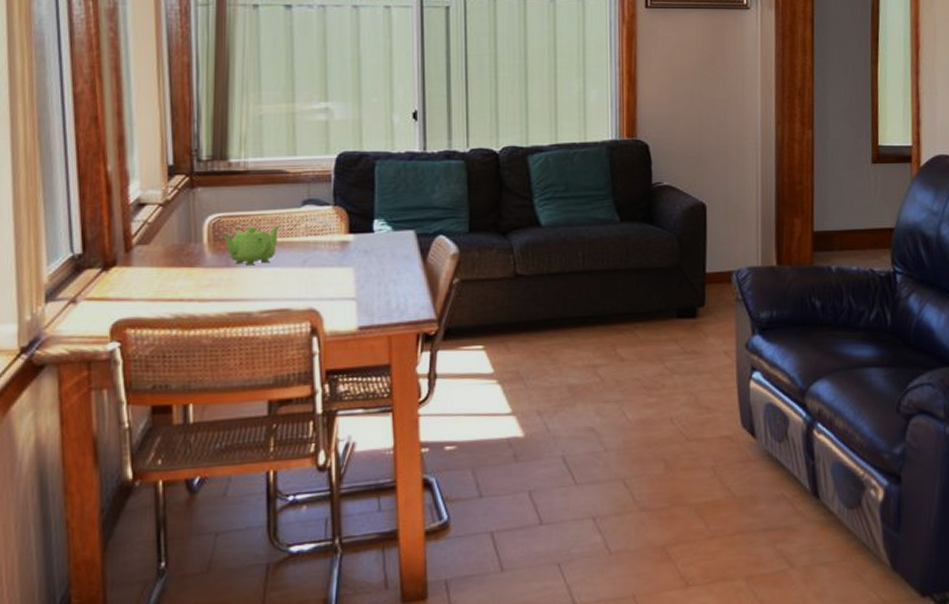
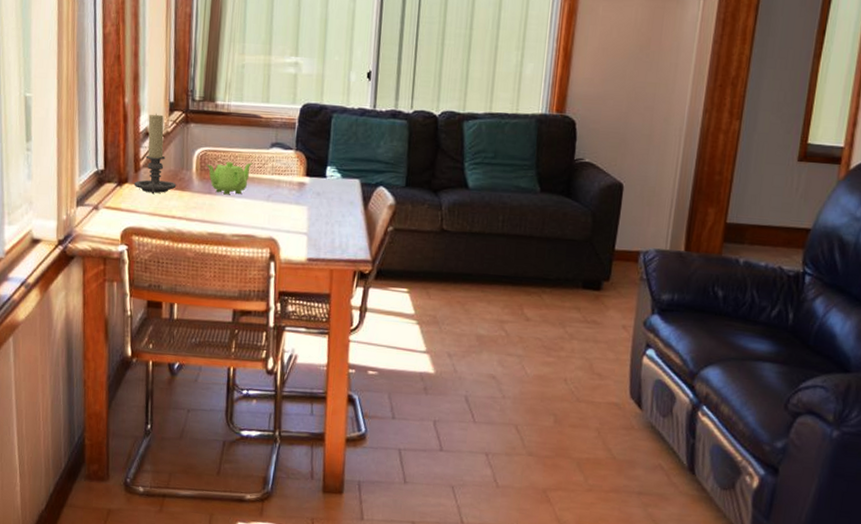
candle holder: none [126,179,183,275] -> present [134,113,177,194]

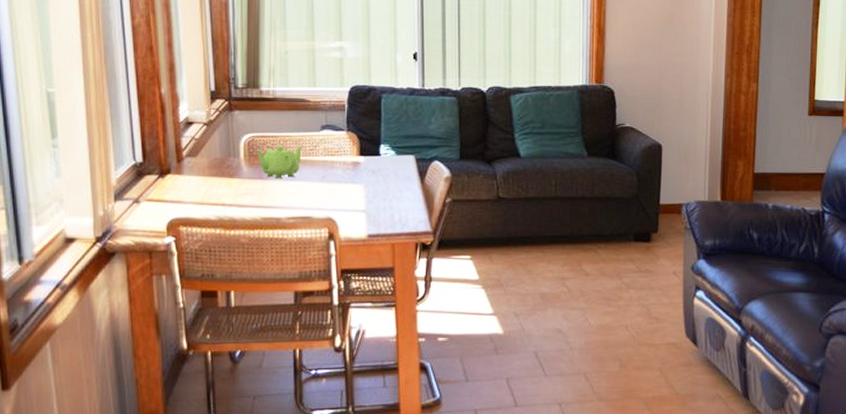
candle holder: present [134,113,177,194] -> none [178,102,224,183]

